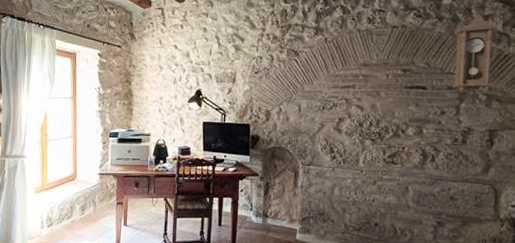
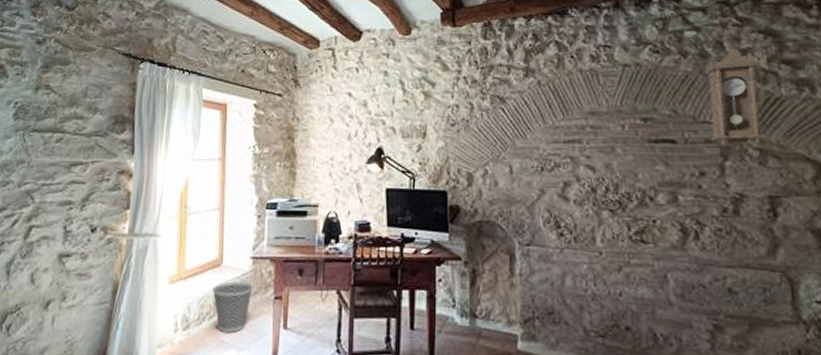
wastebasket: none [69,191,101,229] -> present [212,281,253,333]

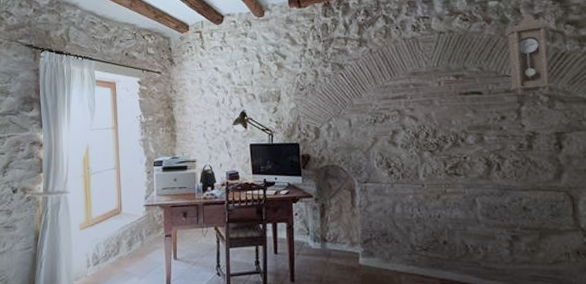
wastebasket: present [212,281,253,333] -> none [115,225,148,265]

